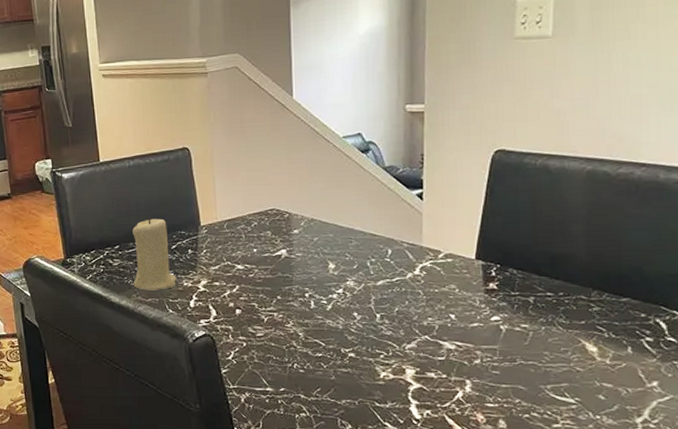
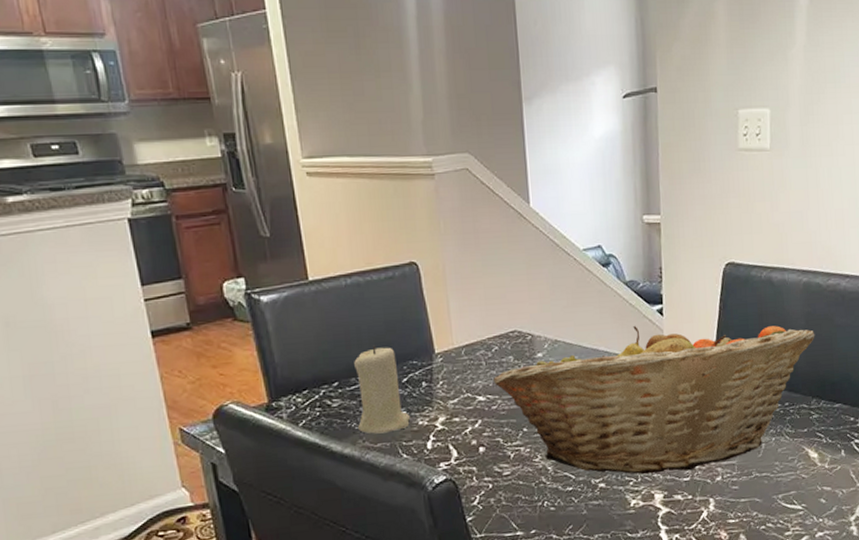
fruit basket: none [252,209,600,350] -> present [493,325,815,475]

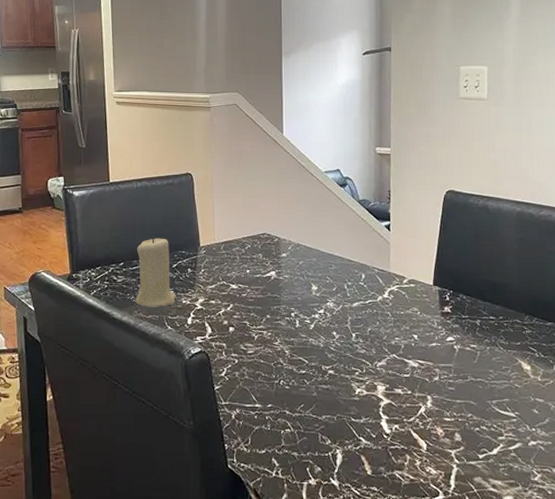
fruit basket: present [493,325,815,475] -> none [245,238,528,367]

